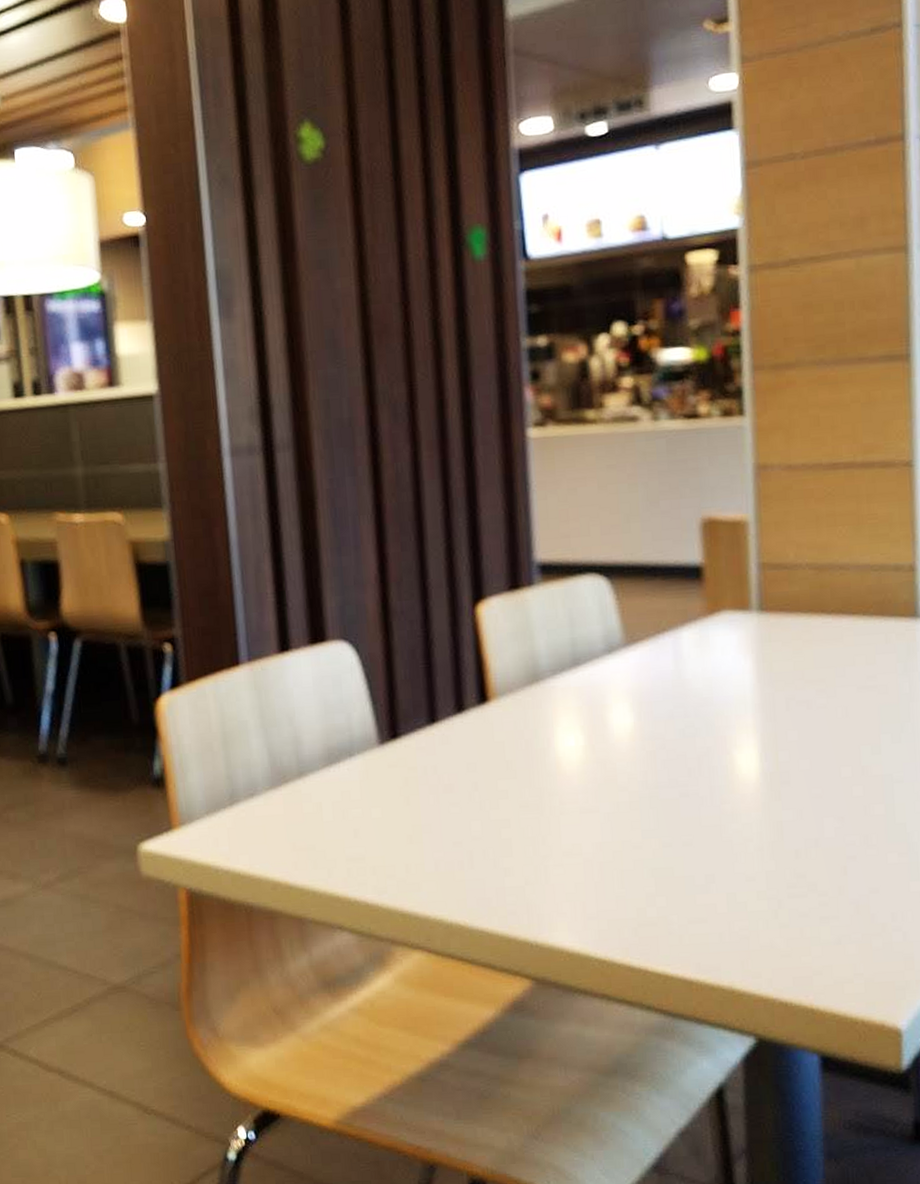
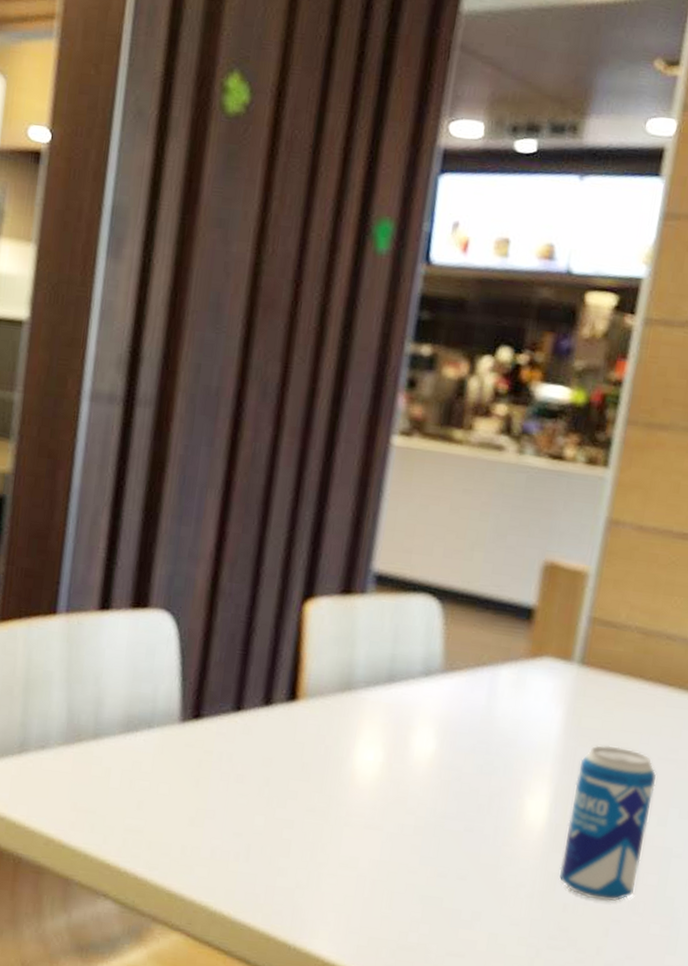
beverage can: none [780,684,864,840] -> present [559,745,656,902]

